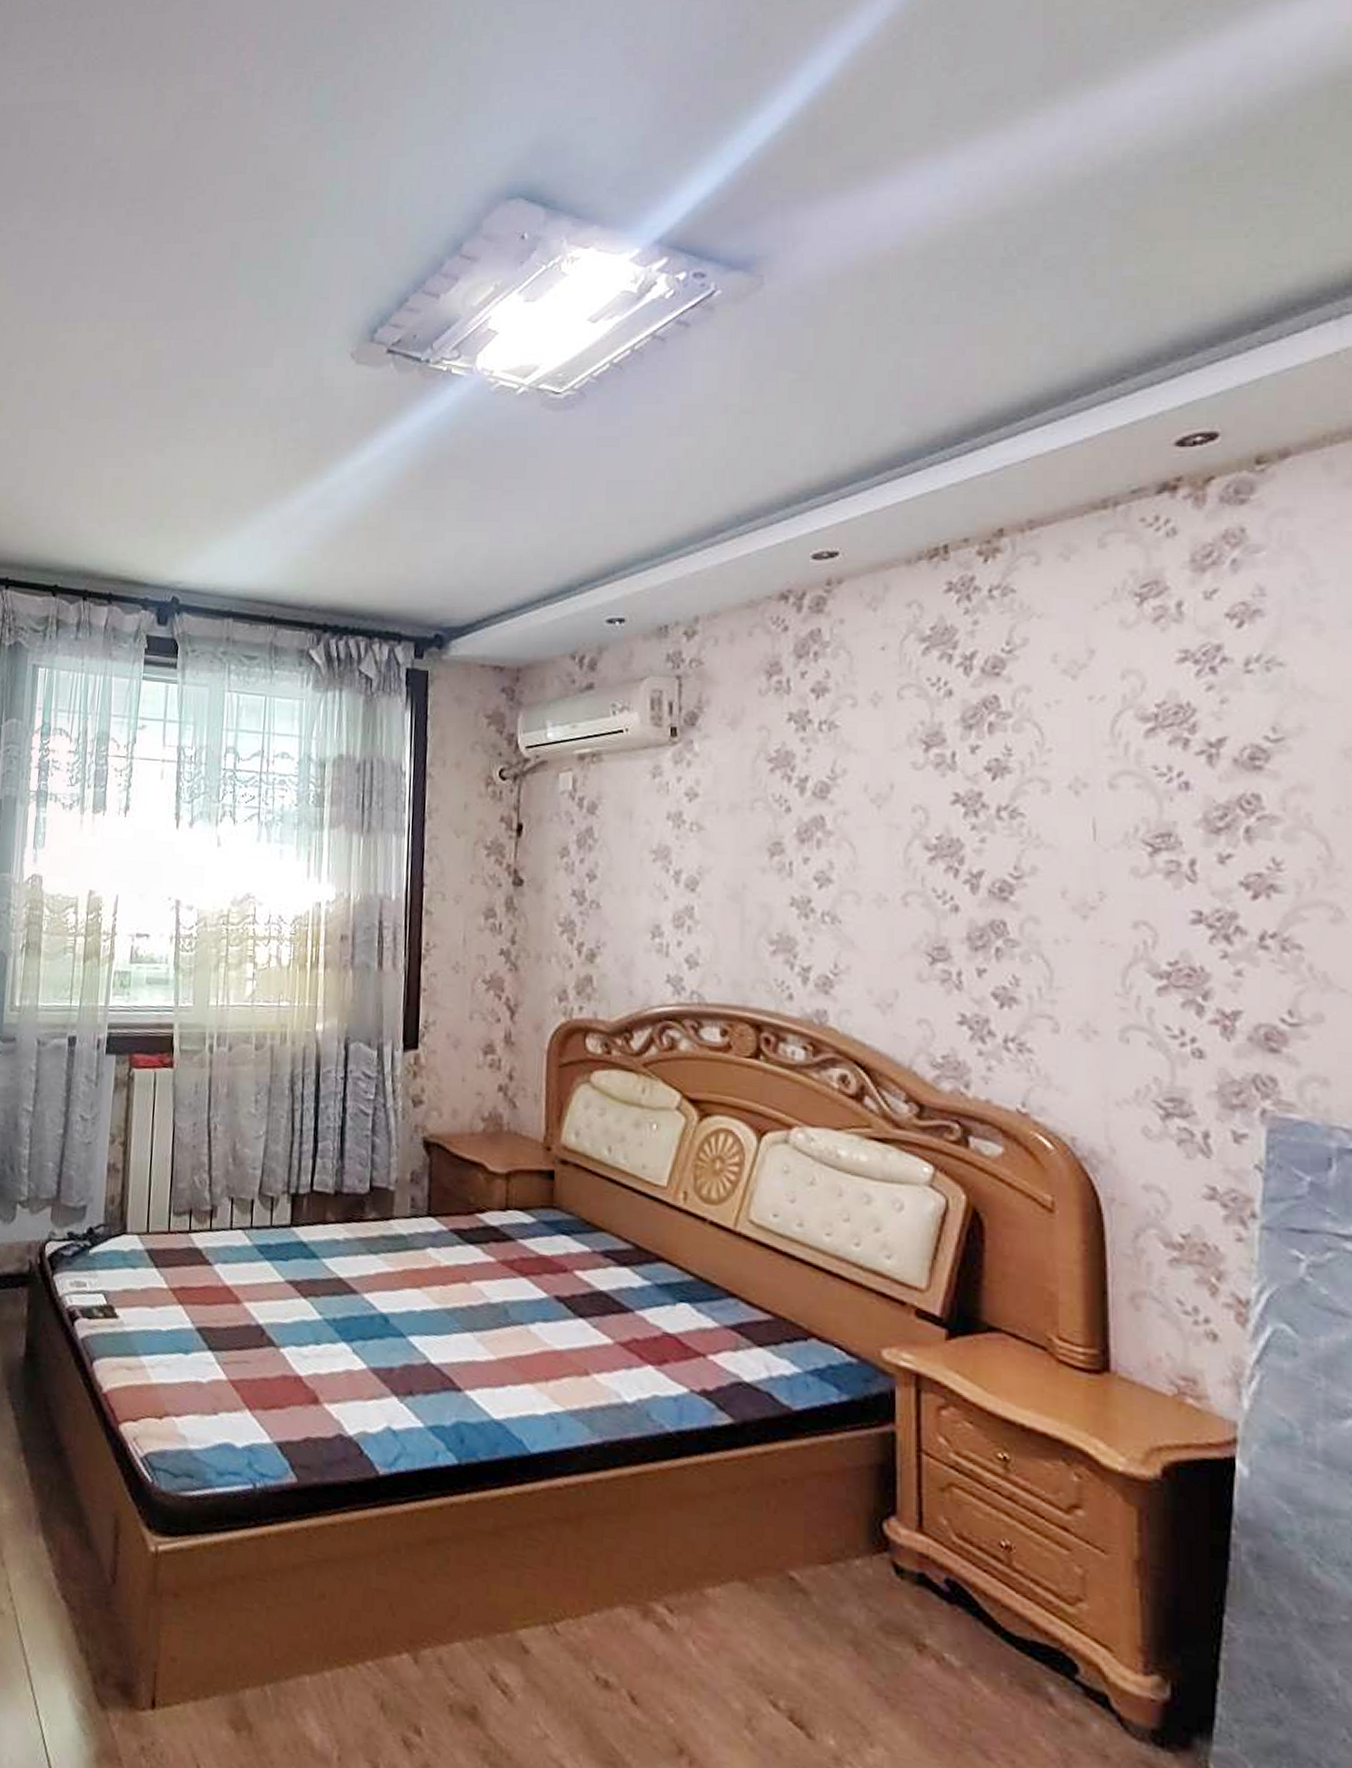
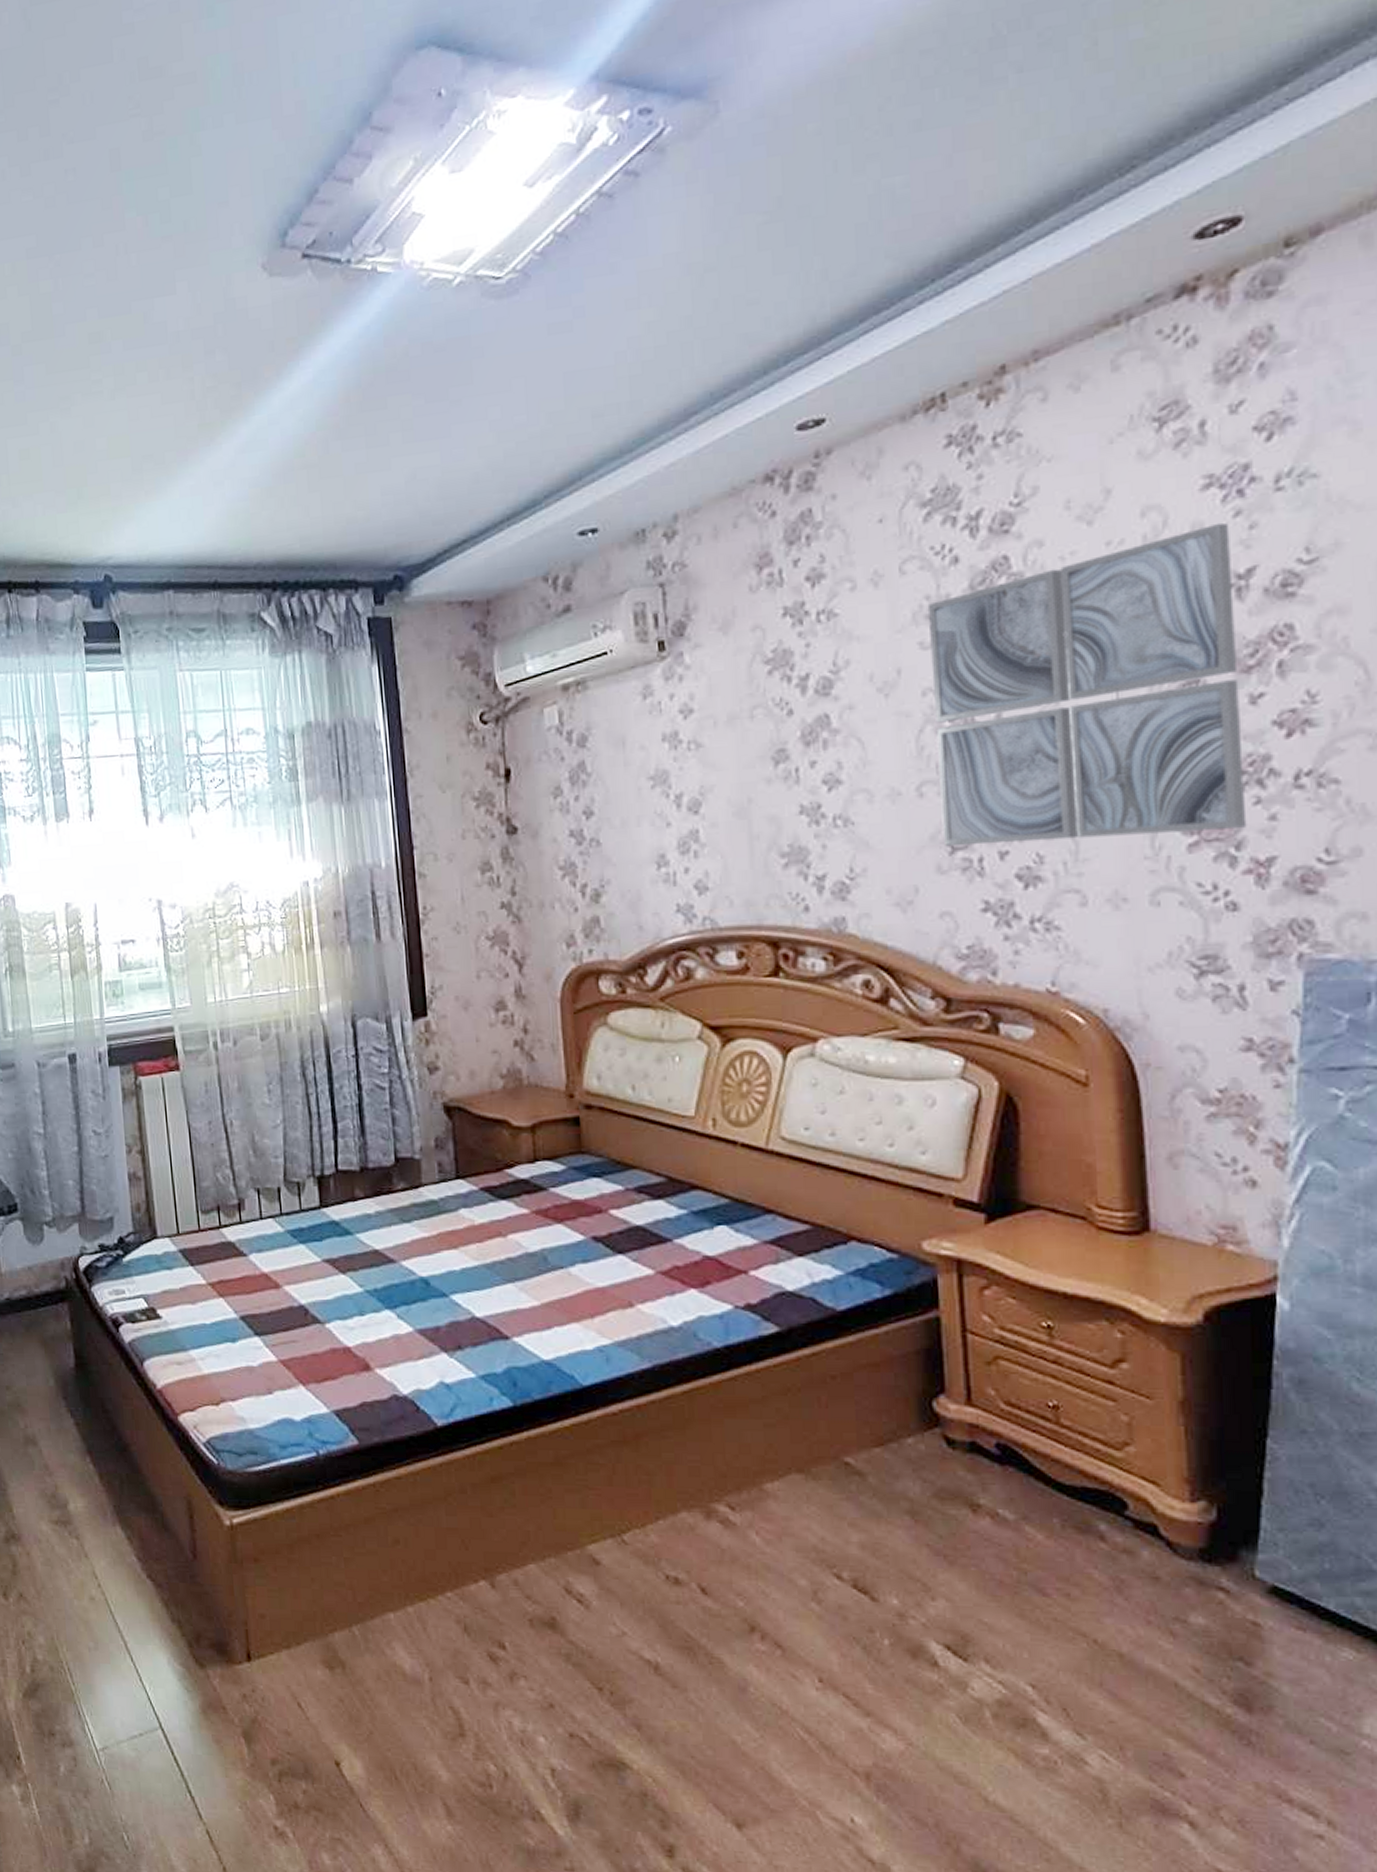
wall art: none [922,693,1214,979] -> present [929,522,1247,846]

